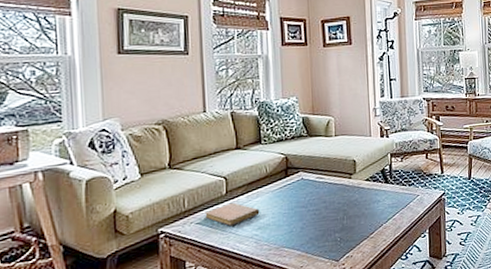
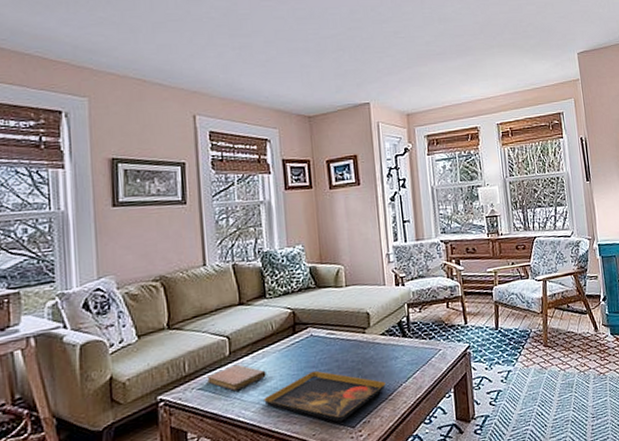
decorative tray: none [257,210,368,256] -> present [264,370,386,422]

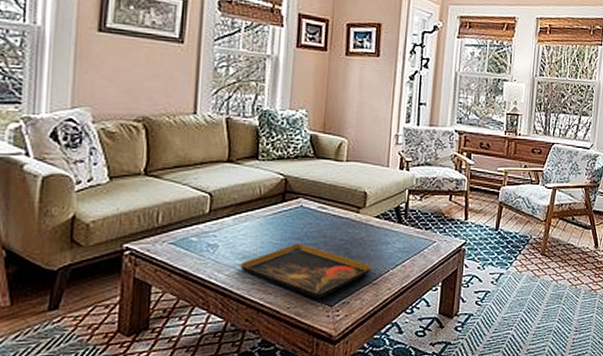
notebook: present [207,364,266,392] -> none [181,224,247,252]

